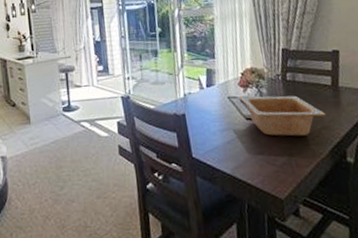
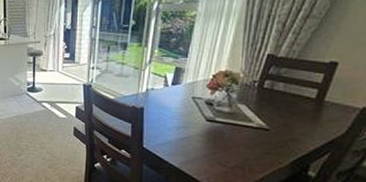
serving bowl: present [240,95,326,136] -> none [205,99,299,144]

